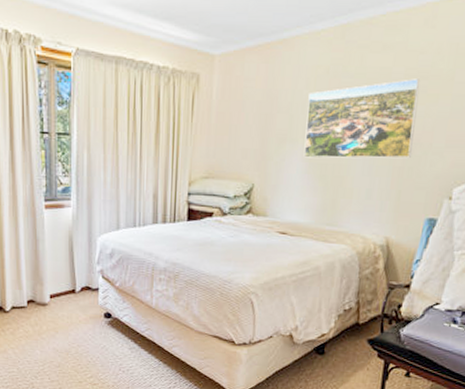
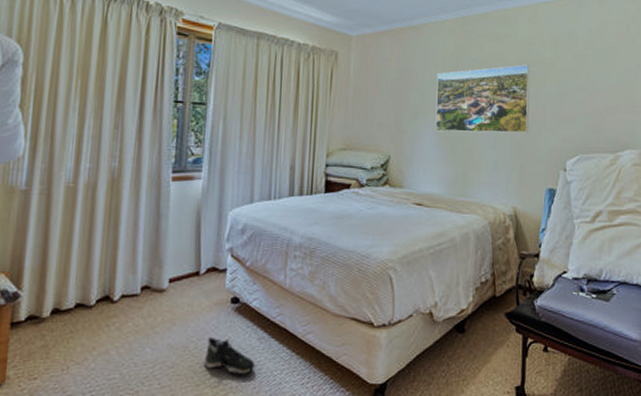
shoe: none [84,344,127,377] -> present [203,336,255,375]

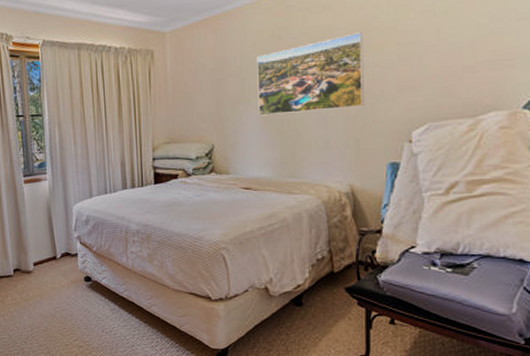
shoe: present [203,336,255,375] -> none [69,308,110,338]

